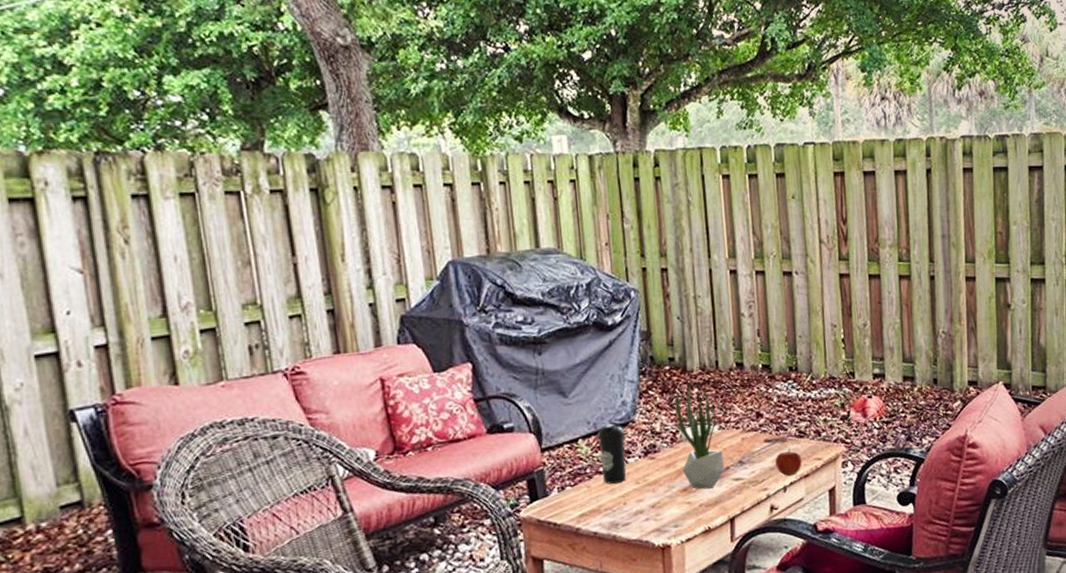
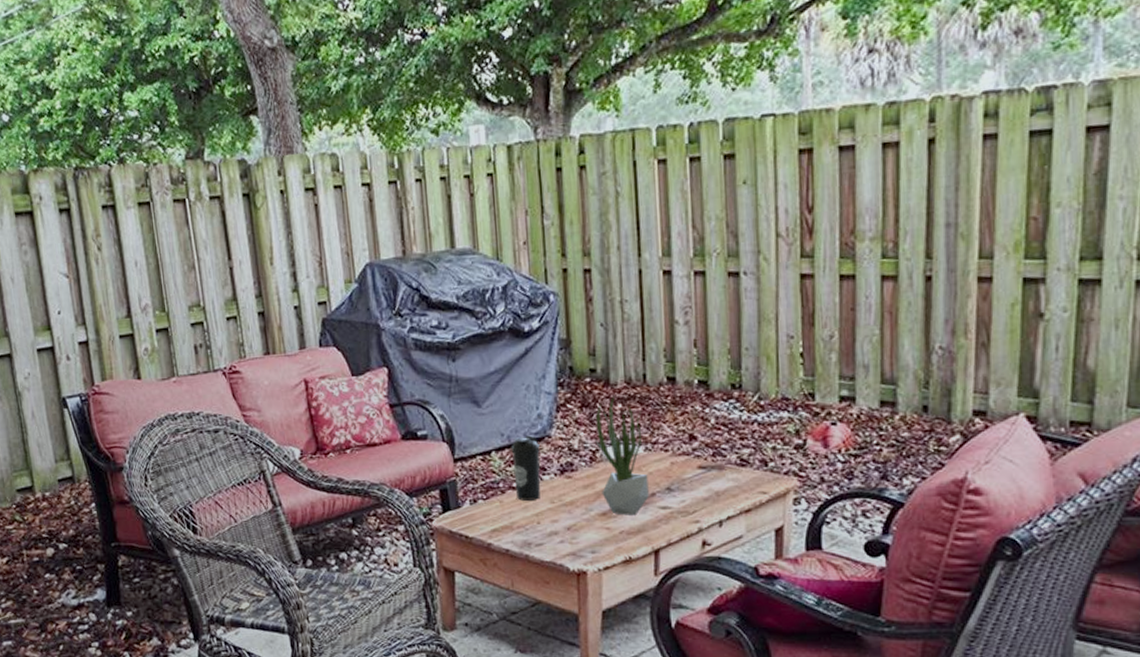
apple: present [775,448,802,477] -> none [710,477,743,510]

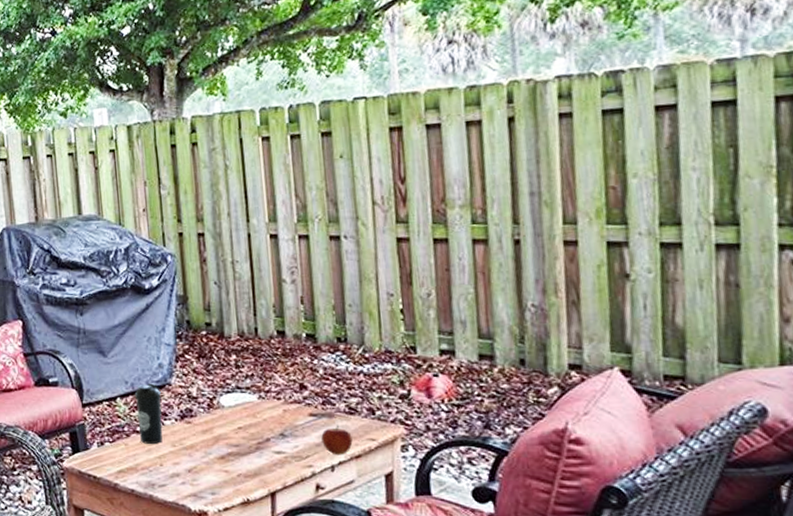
potted plant: present [595,396,649,516] -> none [212,347,264,460]
apple: none [710,477,743,510] -> present [321,425,353,455]

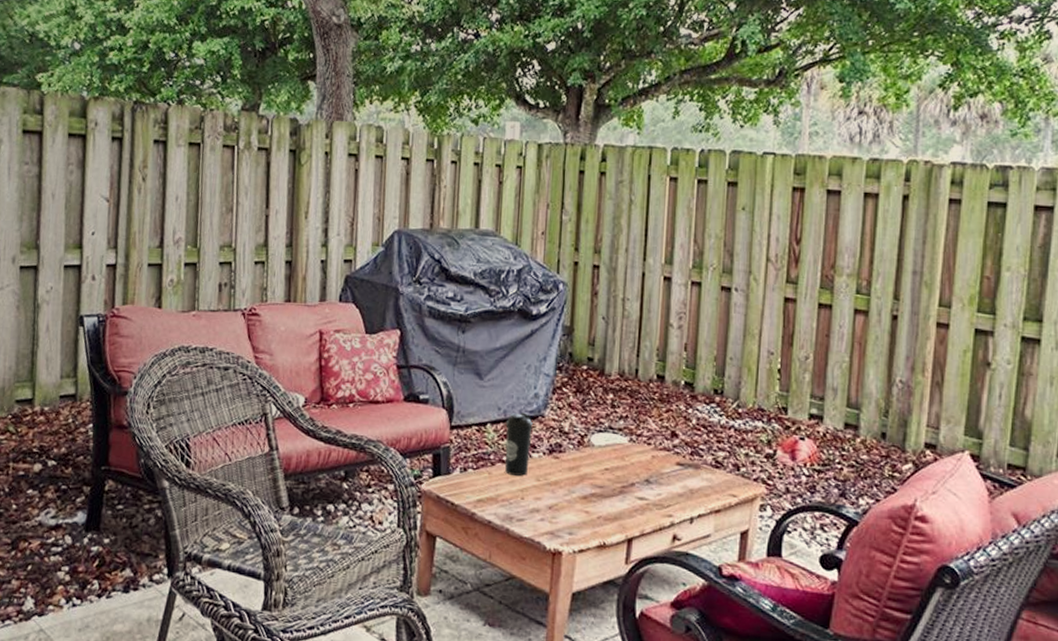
apple: present [321,425,353,455] -> none [685,477,715,508]

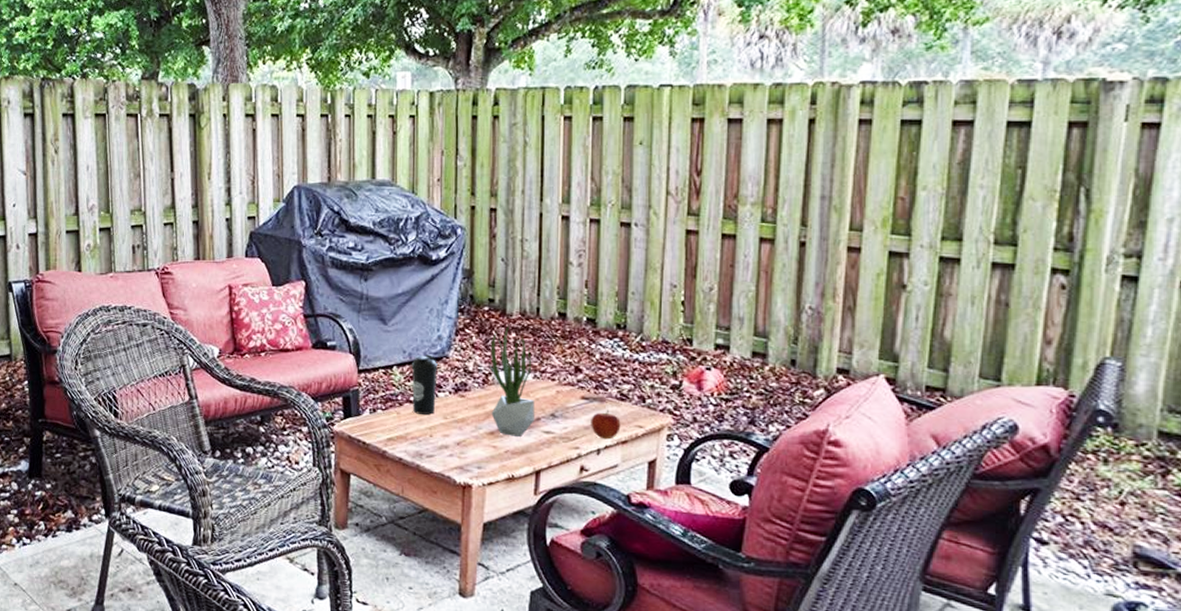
potted plant: none [585,385,631,504] -> present [489,325,535,438]
apple: none [685,477,715,508] -> present [591,410,621,440]

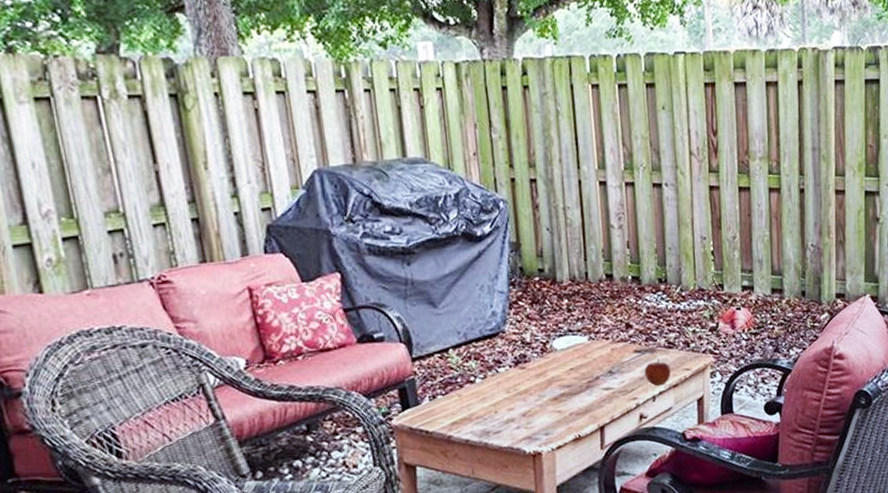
water bottle: present [411,354,438,415] -> none [467,332,497,393]
potted plant: present [489,325,535,438] -> none [545,292,594,399]

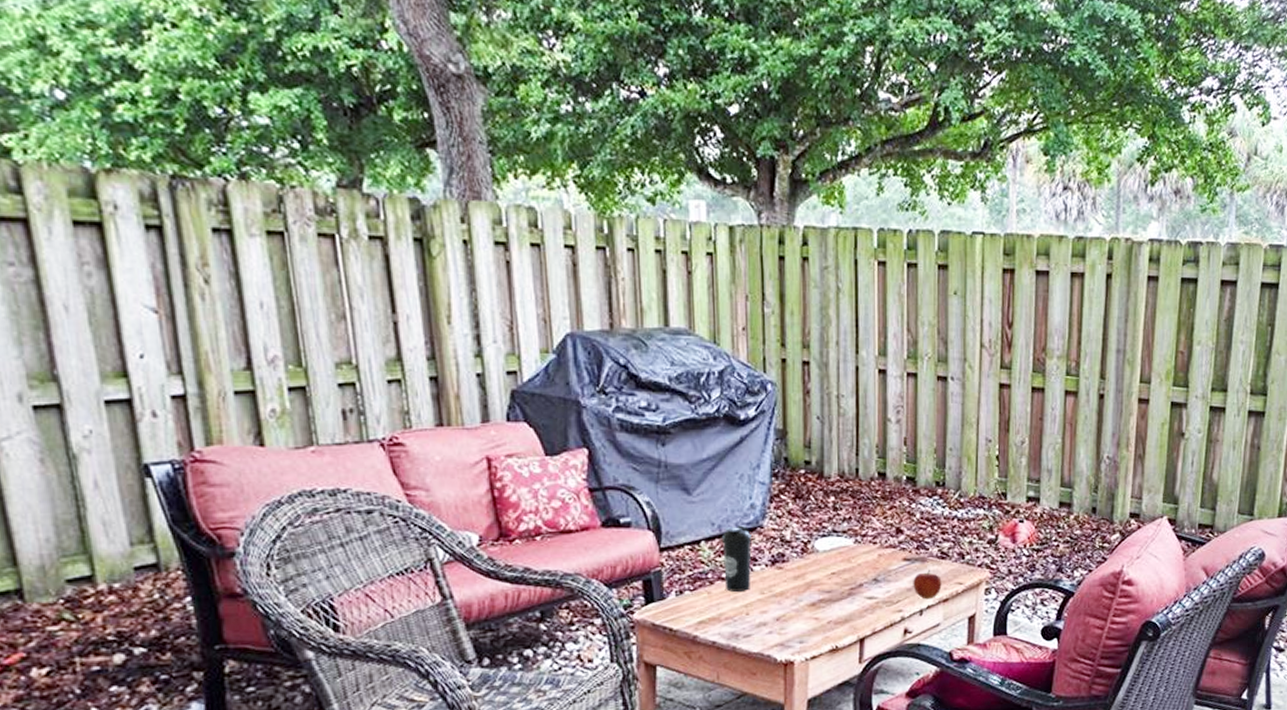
water bottle: none [467,332,497,393] -> present [721,525,752,592]

